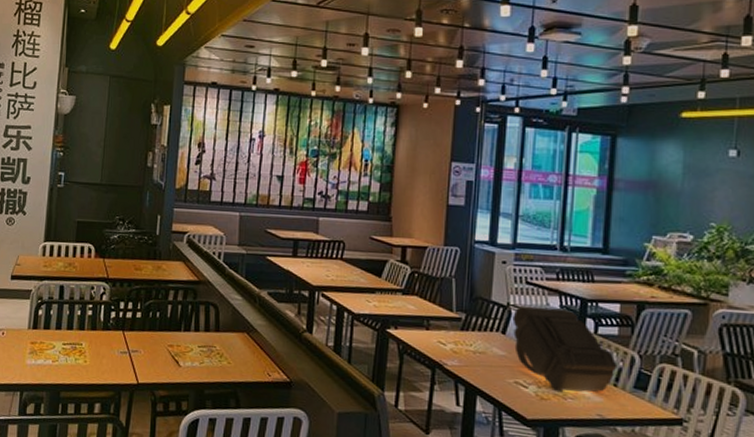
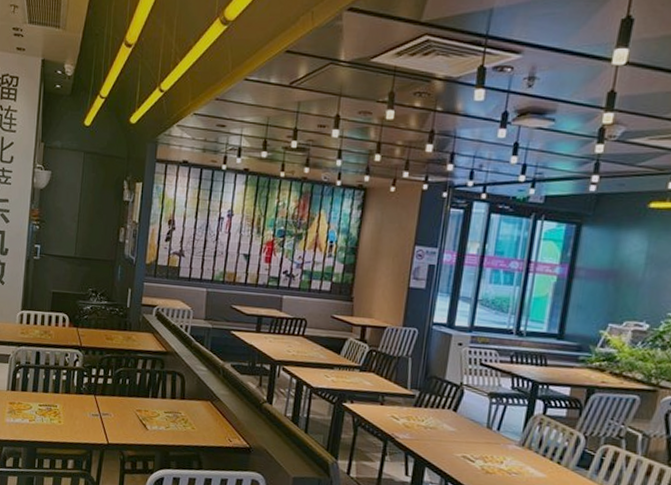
backpack: present [512,305,618,393] -> none [464,386,563,469]

